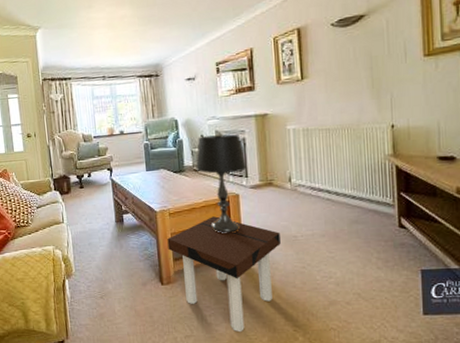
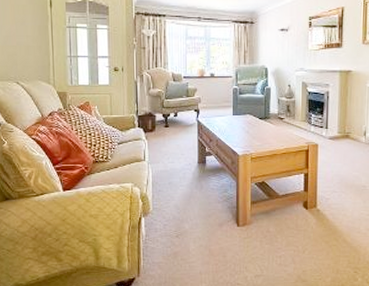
side table: present [167,216,281,333] -> none [247,163,351,273]
table lamp: present [195,134,247,234] -> none [280,86,328,181]

